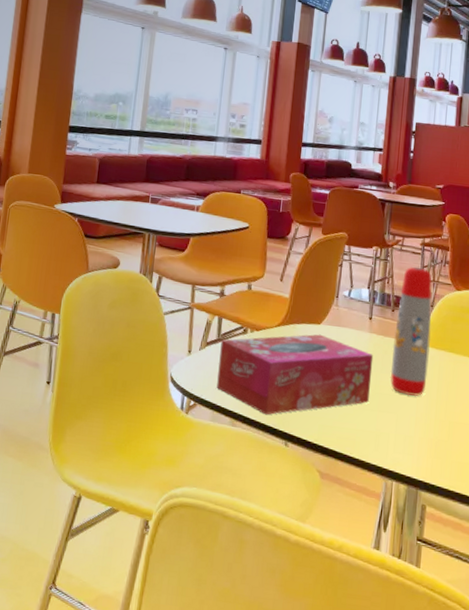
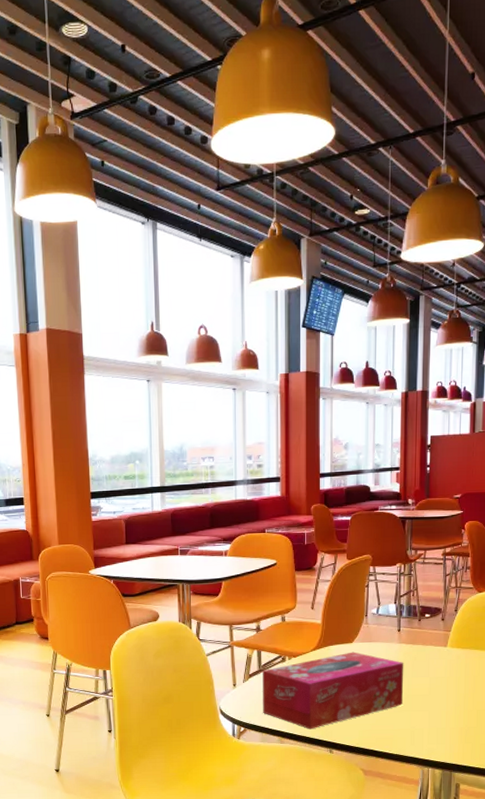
water bottle: present [390,266,432,396] -> none [420,576,456,694]

